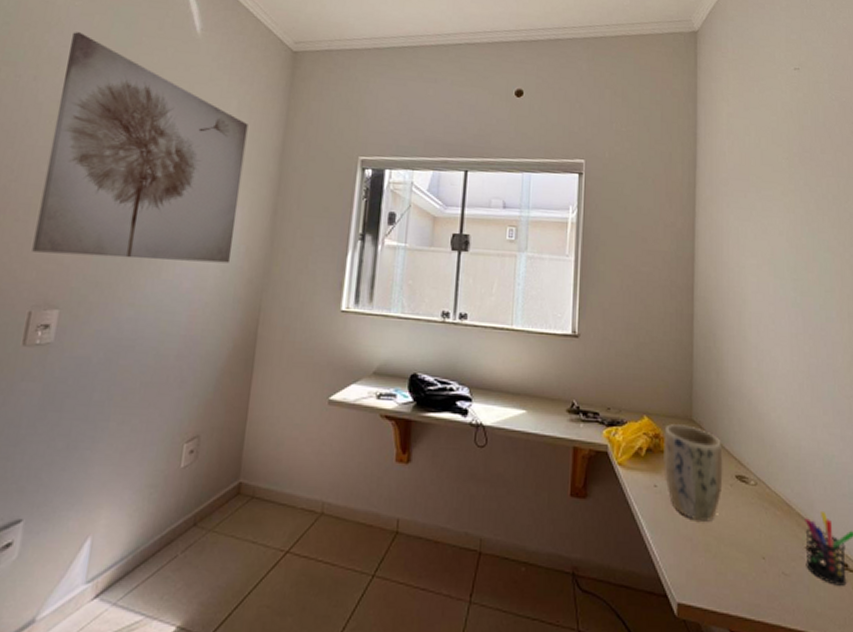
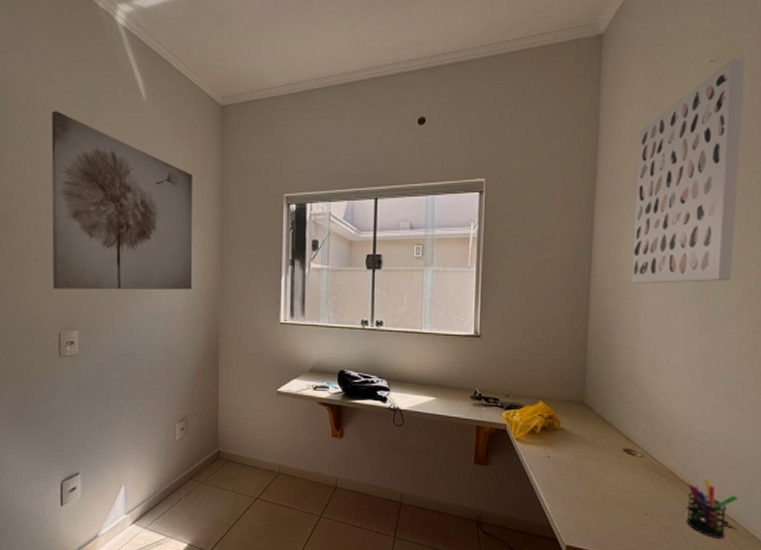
plant pot: present [663,424,723,522] -> none [556,407,612,485]
wall art: none [734,68,830,286] -> present [630,57,746,284]

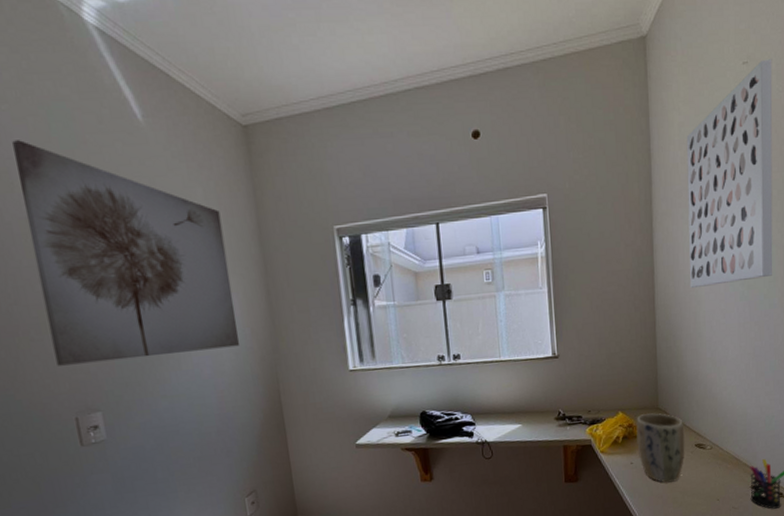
plant pot: none [556,407,612,485] -> present [636,413,685,483]

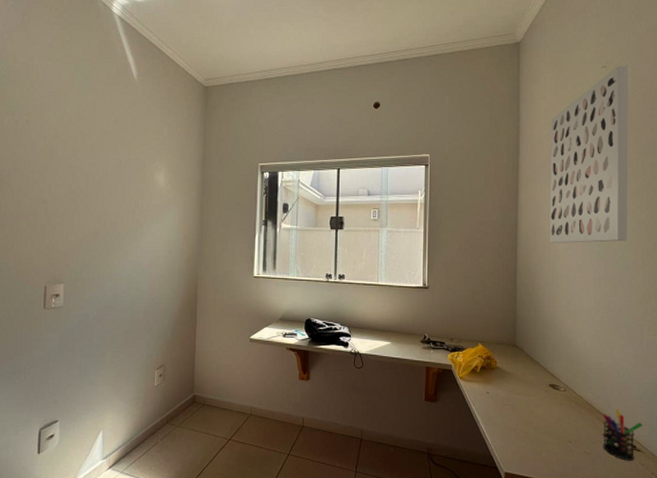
wall art: present [12,140,240,366] -> none [41,85,177,247]
plant pot: present [636,413,685,483] -> none [494,349,540,417]

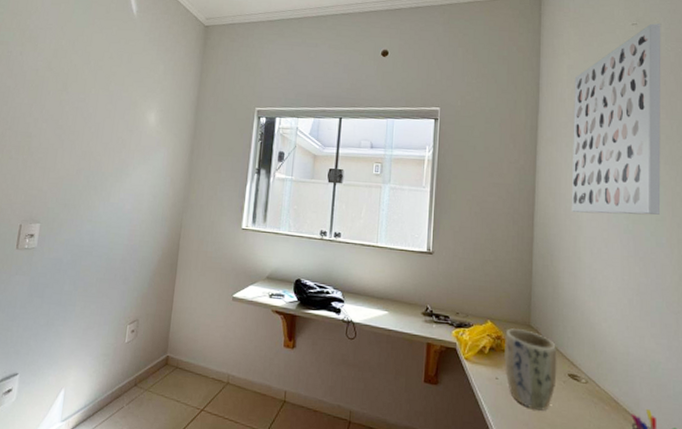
plant pot: none [494,349,540,417] -> present [504,328,557,411]

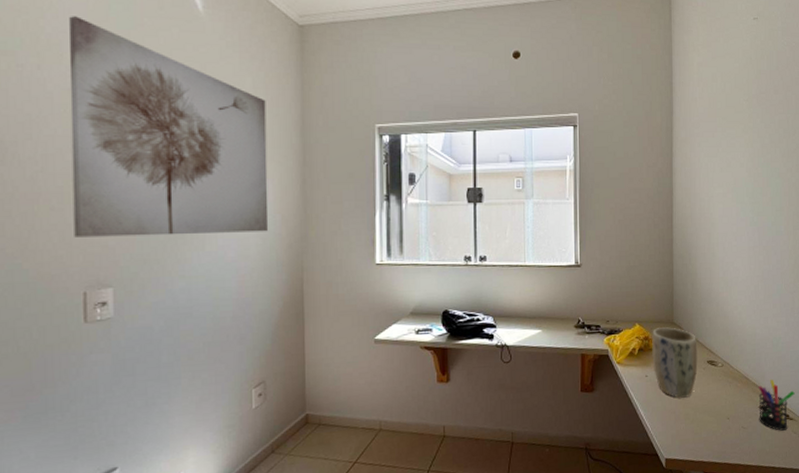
wall art: none [21,17,172,191] -> present [69,16,269,237]
wall art: present [571,23,661,215] -> none [704,17,780,210]

